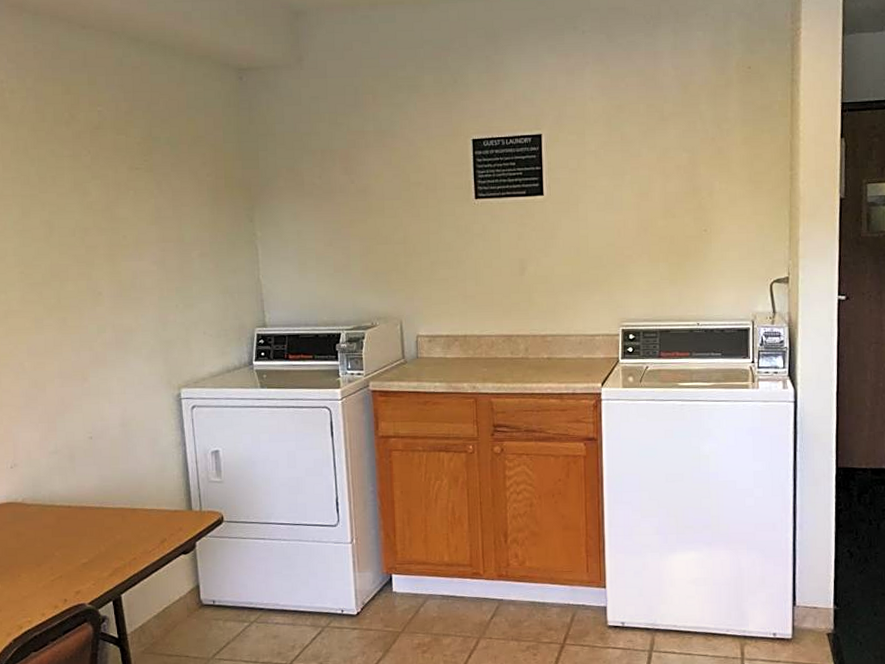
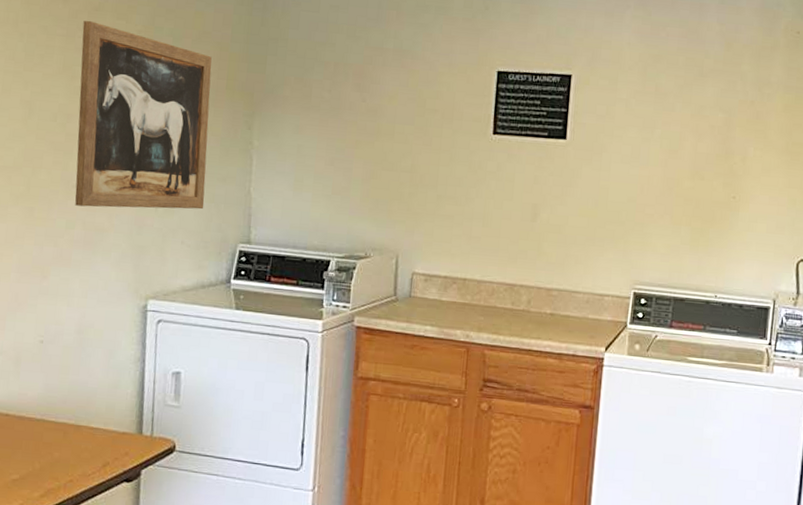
wall art: none [87,139,220,311] -> present [75,20,212,210]

